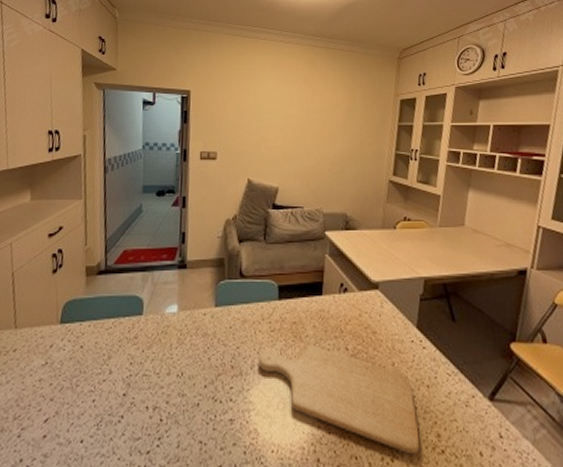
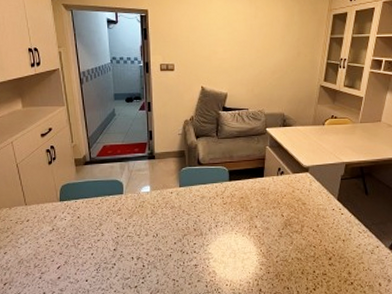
chopping board: present [258,345,420,455] -> none [215,214,336,286]

